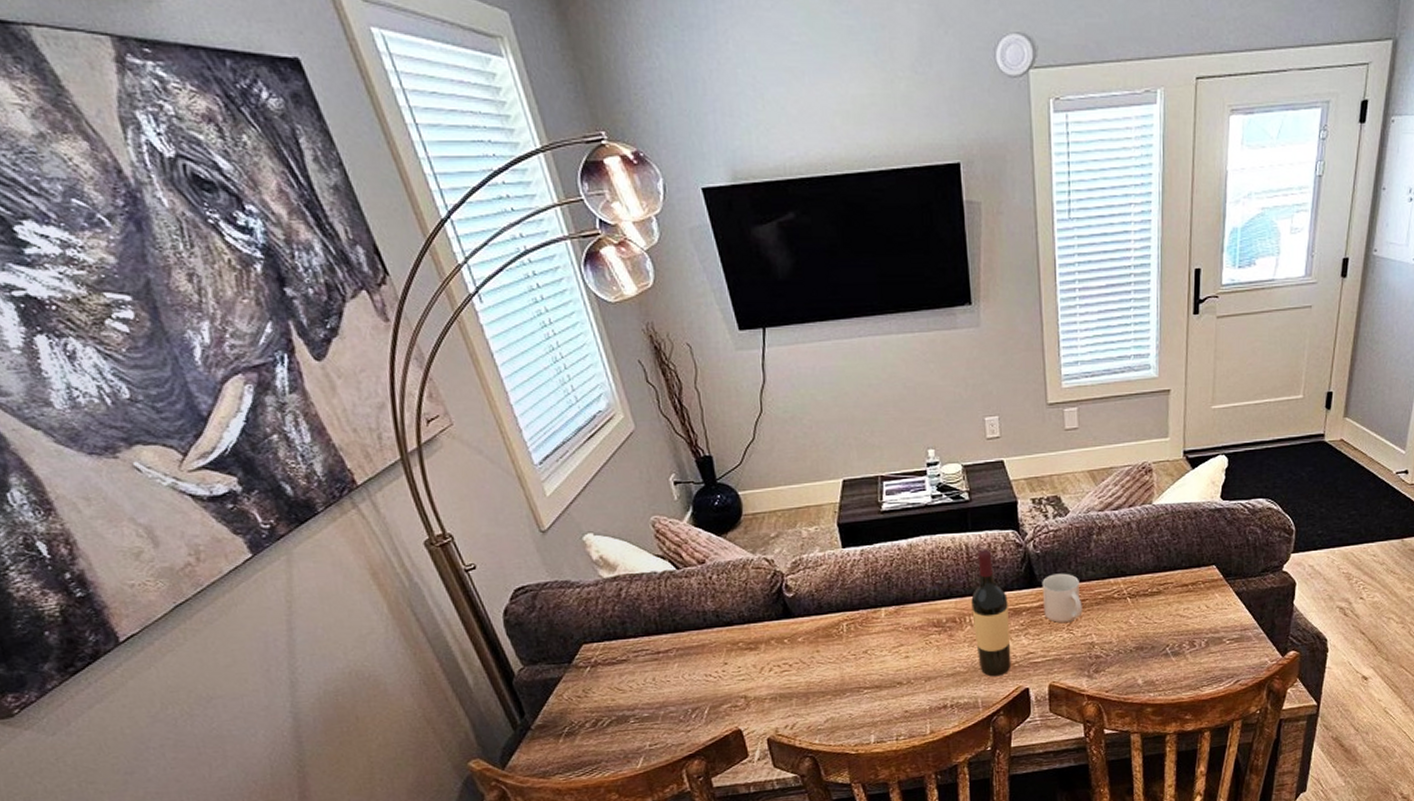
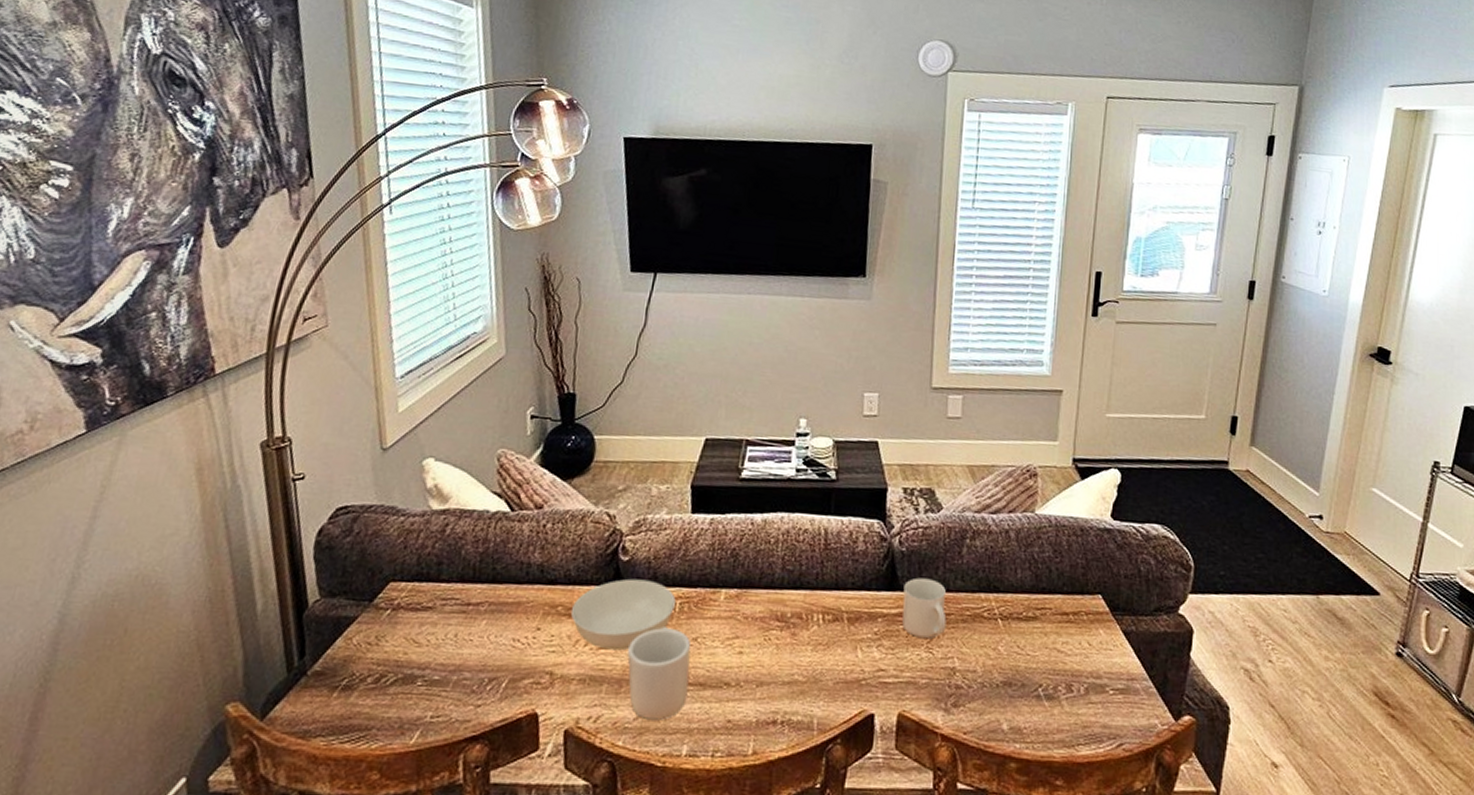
bowl: none [750,610,843,672] -> present [570,578,676,651]
mug: none [808,646,867,720] -> present [627,627,692,720]
wine bottle: present [971,549,1011,677] -> none [820,537,864,694]

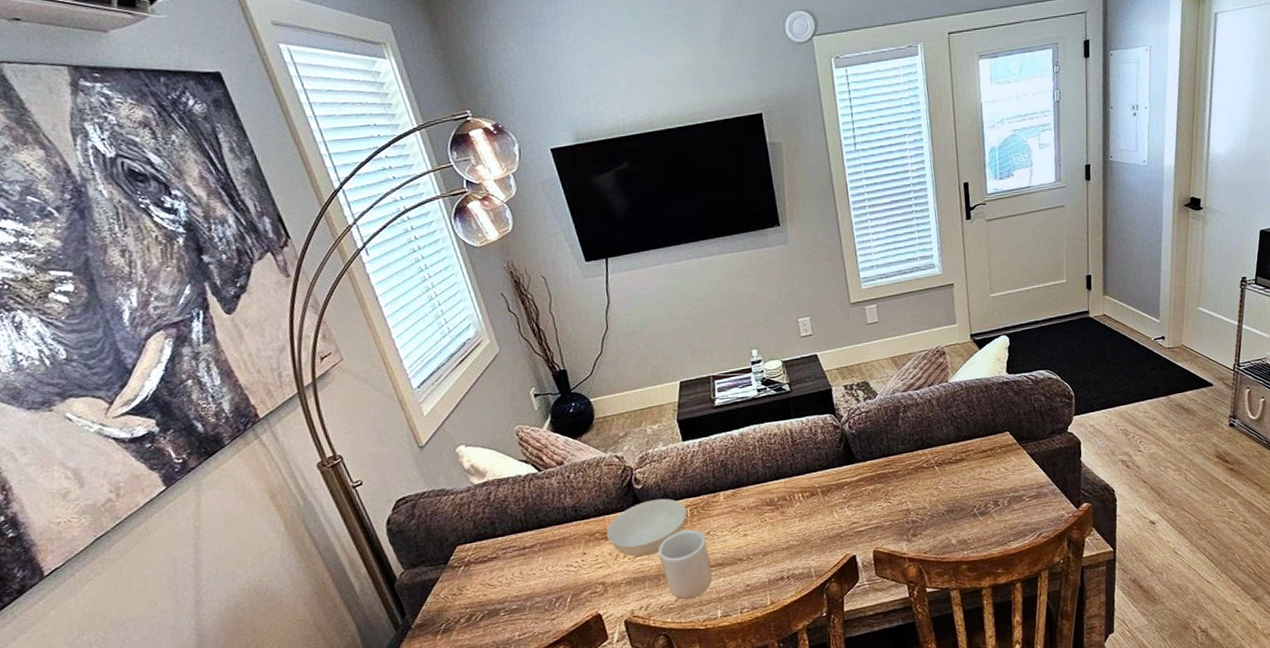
cup: present [901,577,947,639] -> none [859,448,897,494]

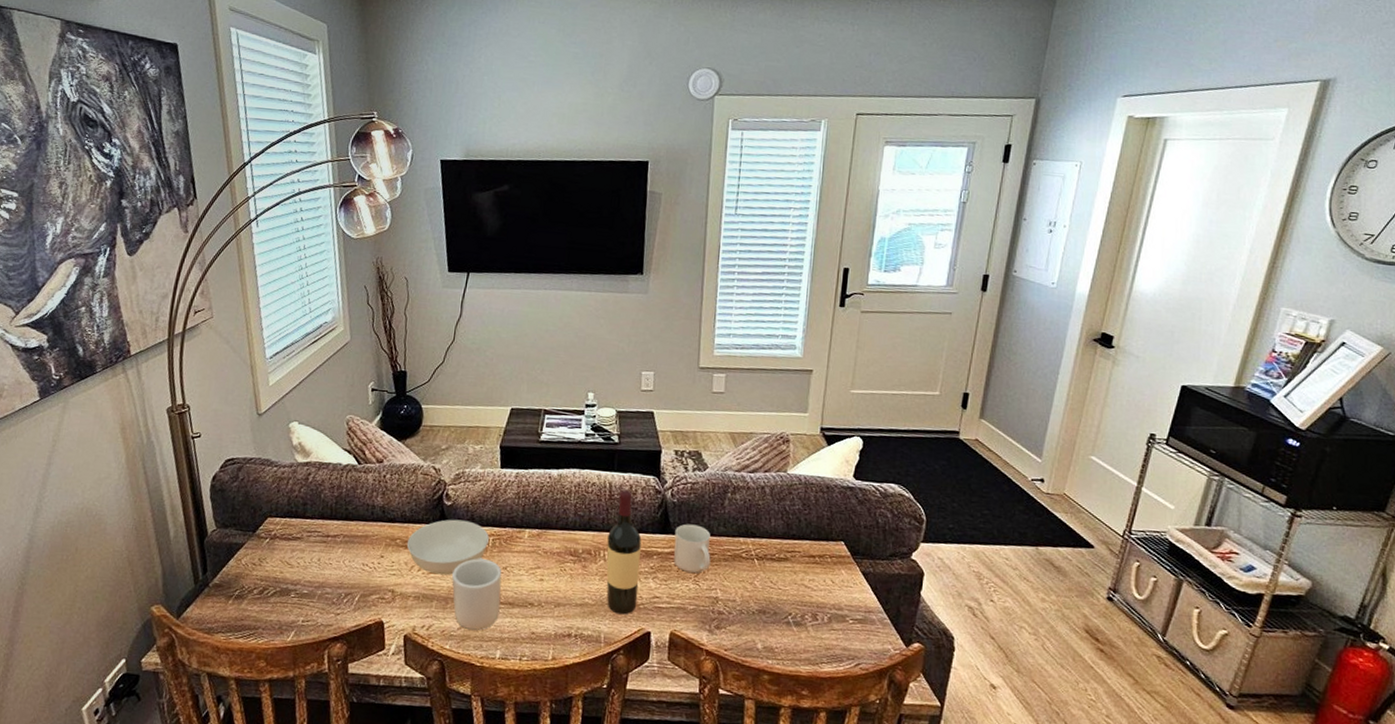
wine bottle: none [798,432,838,547] -> present [606,489,642,615]
cup: none [859,448,897,494] -> present [673,524,711,574]

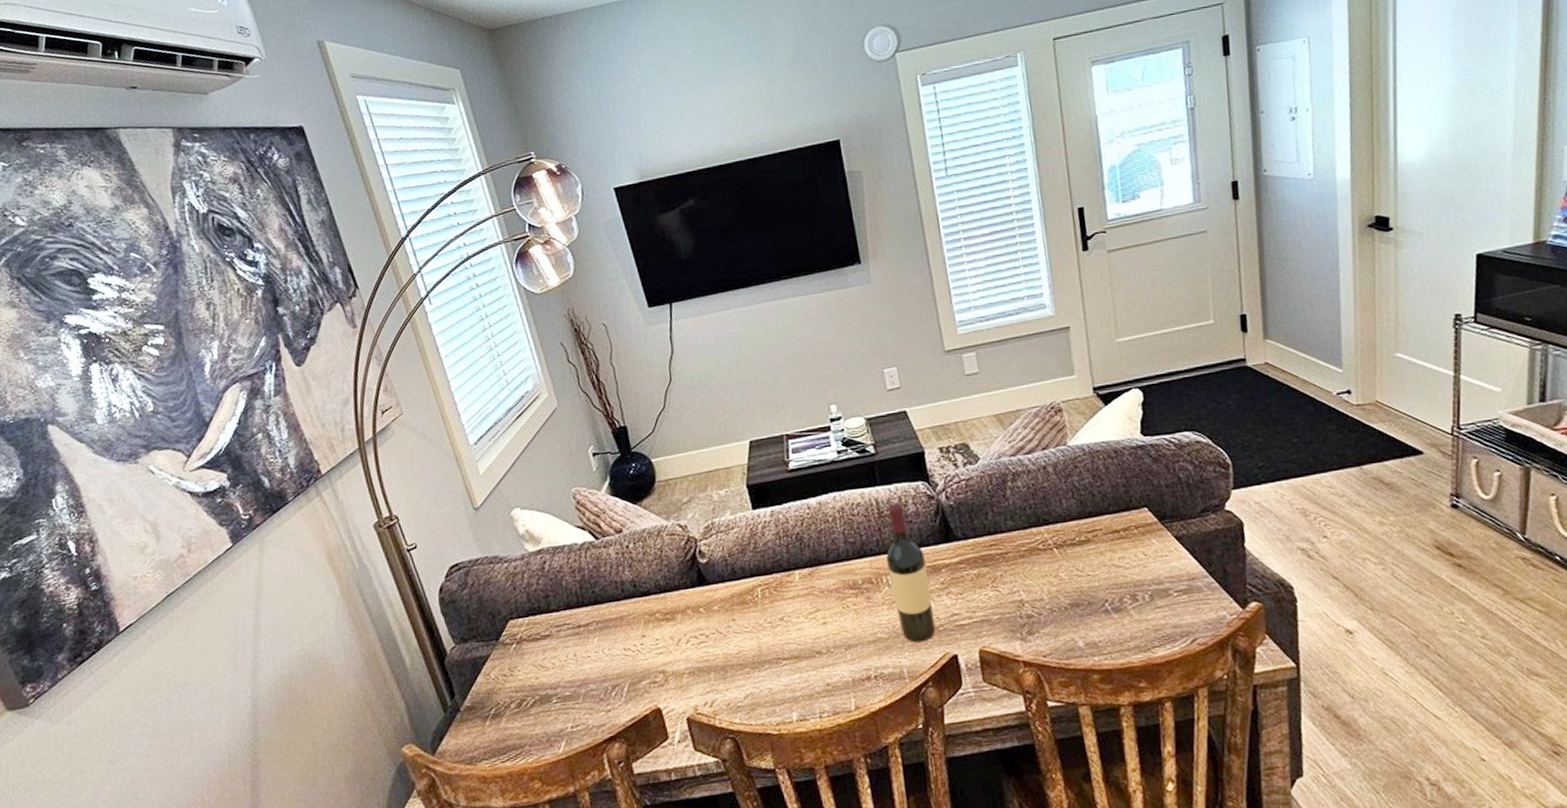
bowl: present [406,519,489,575] -> none [667,575,757,643]
mug: present [452,557,502,630] -> none [725,613,787,696]
cup: present [673,524,711,574] -> none [959,524,1007,580]

